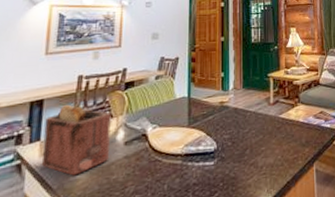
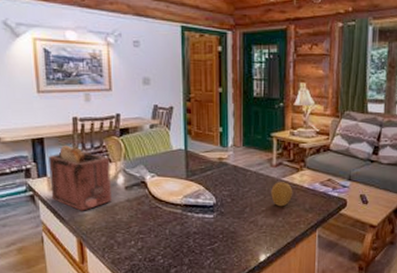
fruit: none [270,119,290,145] -> present [271,182,293,207]

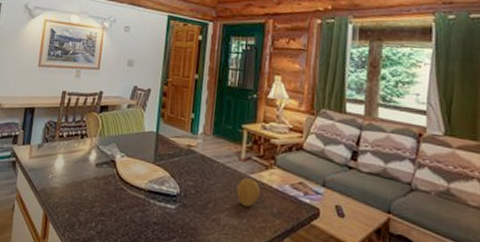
toaster: present [48,146,111,211] -> none [30,117,87,184]

